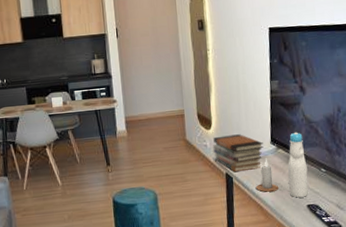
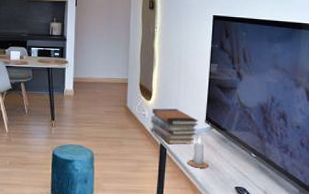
bottle: present [287,132,309,198] -> none [218,114,238,179]

